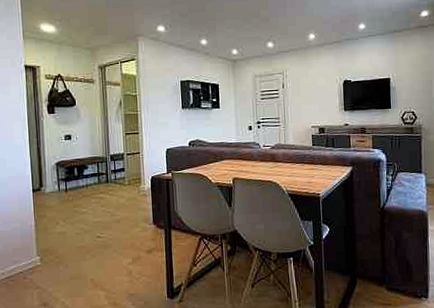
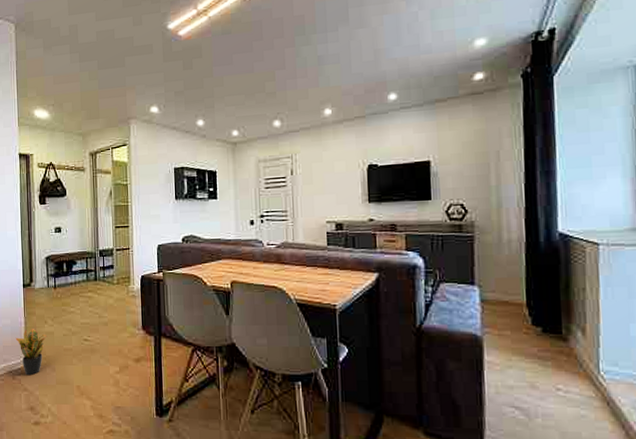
potted plant: none [25,229,59,274] -> present [15,328,47,376]

